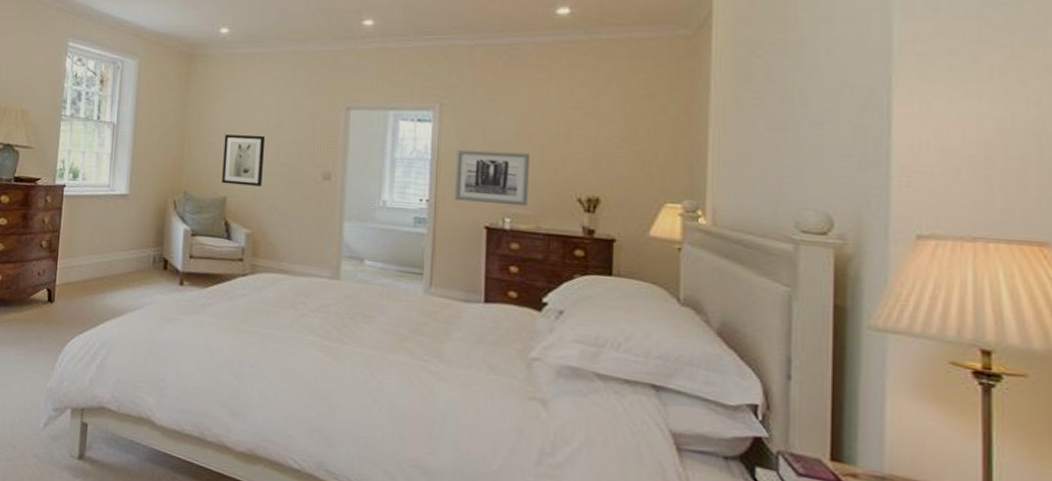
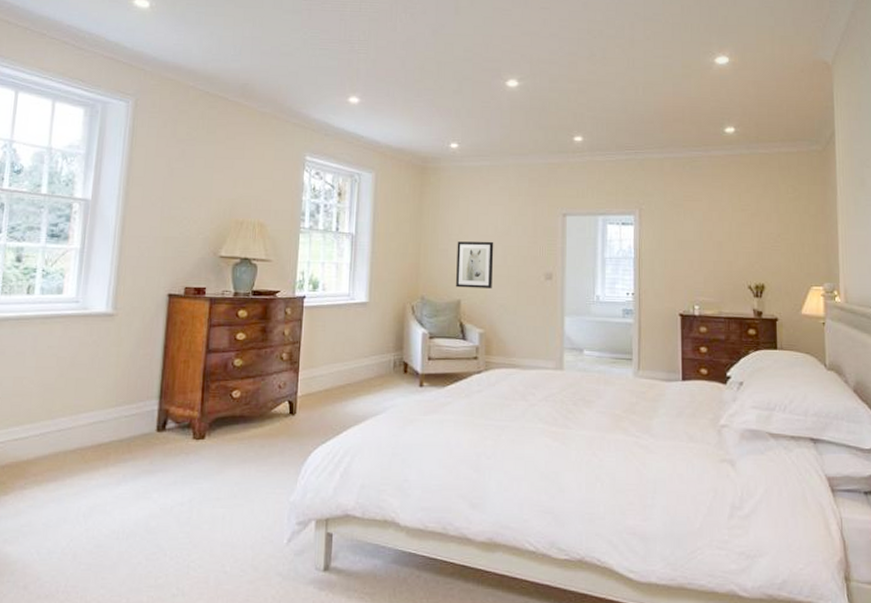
wall art: present [453,149,529,207] -> none [653,248,711,295]

